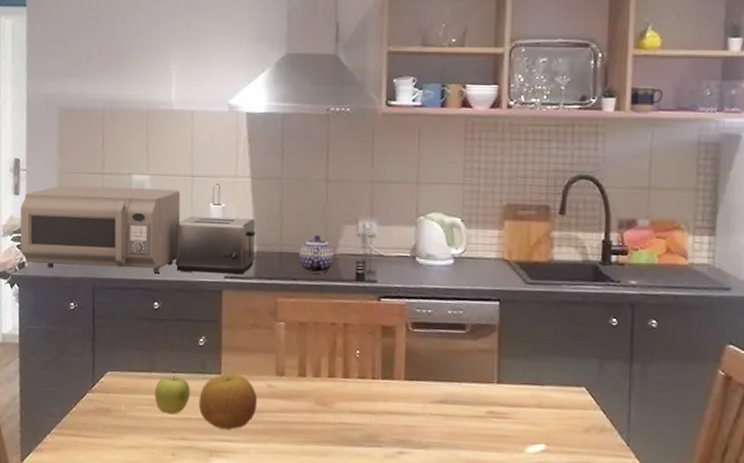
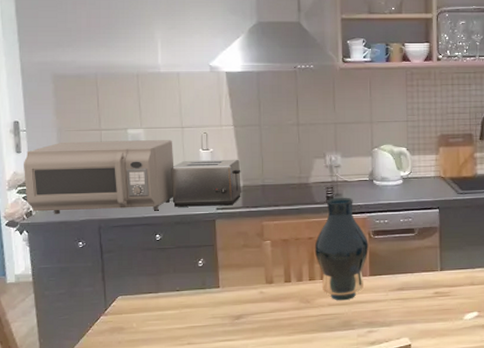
fruit: present [154,376,191,415] -> none [162,294,194,325]
fruit: present [198,373,258,430] -> none [202,286,252,332]
teapot: present [298,235,334,274] -> none [278,169,308,200]
vase: none [337,275,405,409] -> present [314,197,369,301]

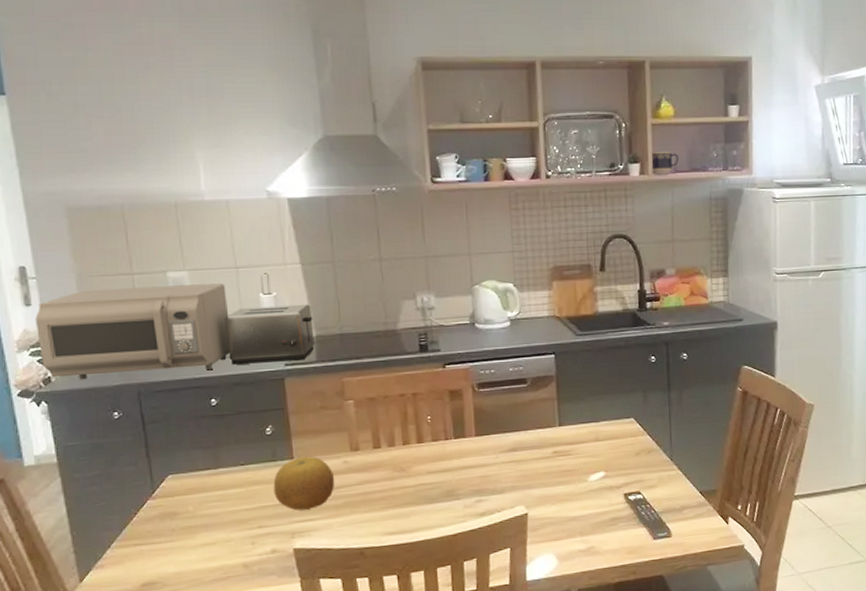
fruit: none [202,286,252,332] -> present [273,456,335,511]
vase: present [314,197,369,301] -> none [407,344,473,467]

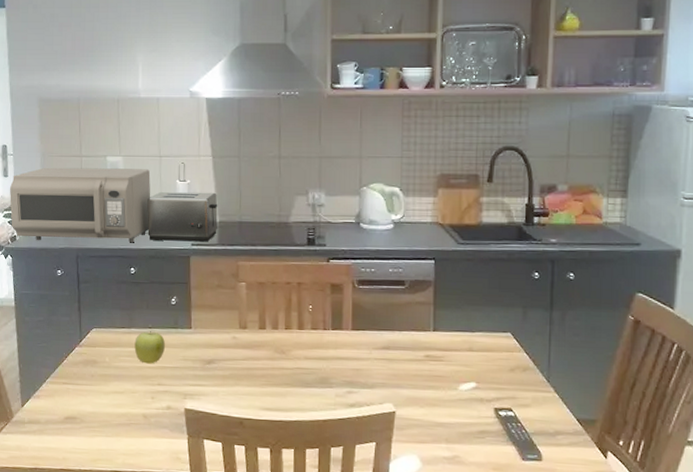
fruit: none [224,468,264,506] -> present [134,331,166,364]
fruit: present [273,456,335,511] -> none [173,327,224,376]
cup: present [652,151,679,176] -> none [550,64,580,90]

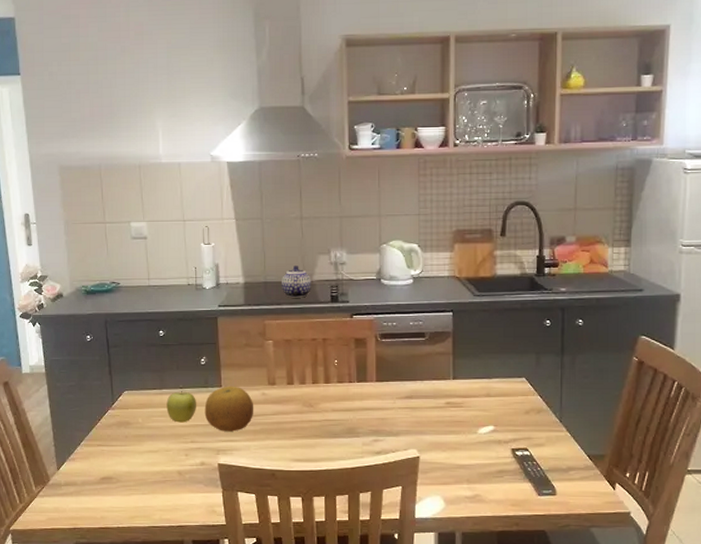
microwave: present [10,167,151,243] -> none [35,233,177,308]
toaster: present [147,191,218,242] -> none [173,254,243,303]
fruit: none [173,327,224,376] -> present [204,386,254,432]
teapot: none [256,206,288,240] -> present [281,266,311,298]

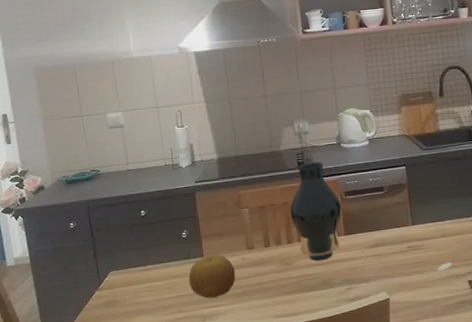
fruit: present [166,391,197,423] -> none [151,265,182,296]
teapot: present [281,266,311,298] -> none [251,139,280,168]
vase: none [318,297,375,407] -> present [289,161,342,261]

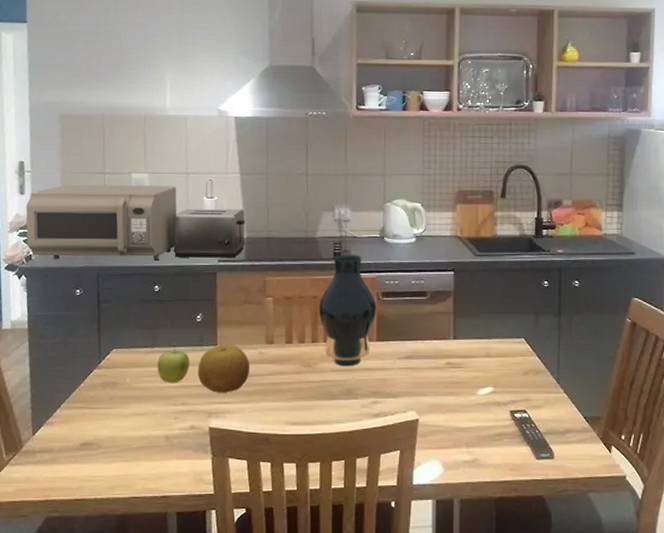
microwave: none [14,120,154,199] -> present [26,184,177,260]
toaster: none [150,133,217,183] -> present [173,208,246,258]
fruit: none [151,265,182,296] -> present [157,349,190,383]

